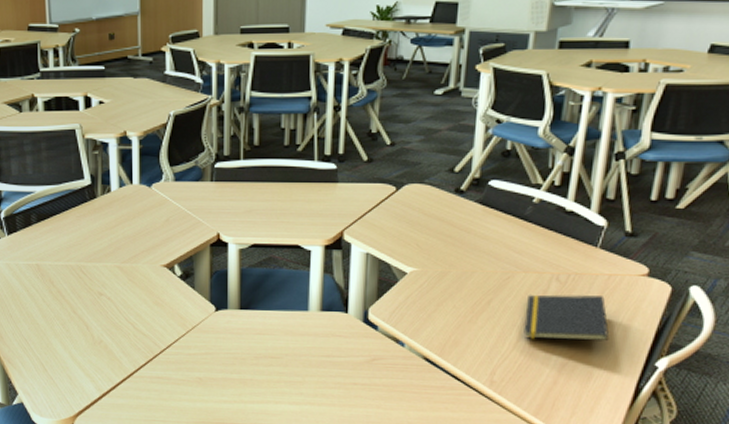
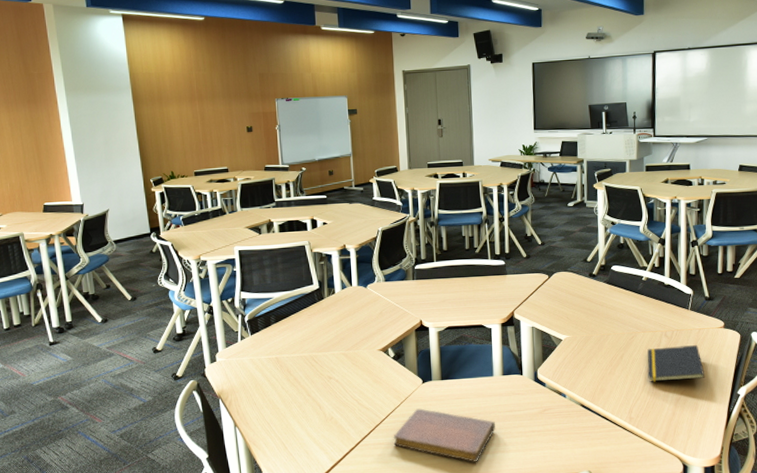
notebook: none [175,341,306,413] -> present [393,408,495,462]

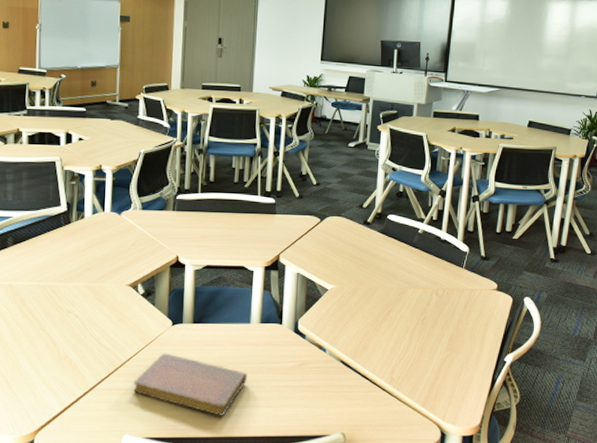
notepad: present [647,345,706,382] -> none [414,305,473,343]

